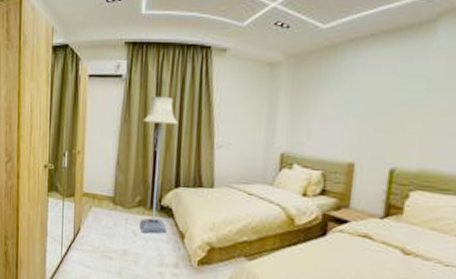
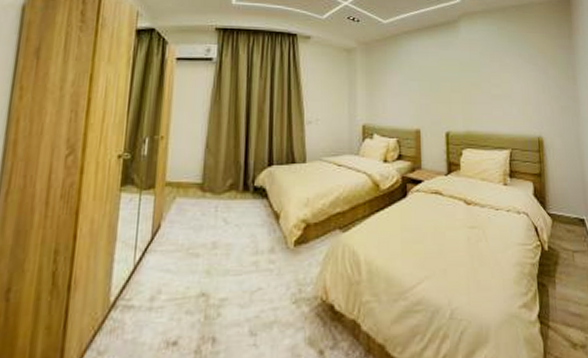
floor lamp: present [139,97,179,234] -> none [231,79,270,220]

